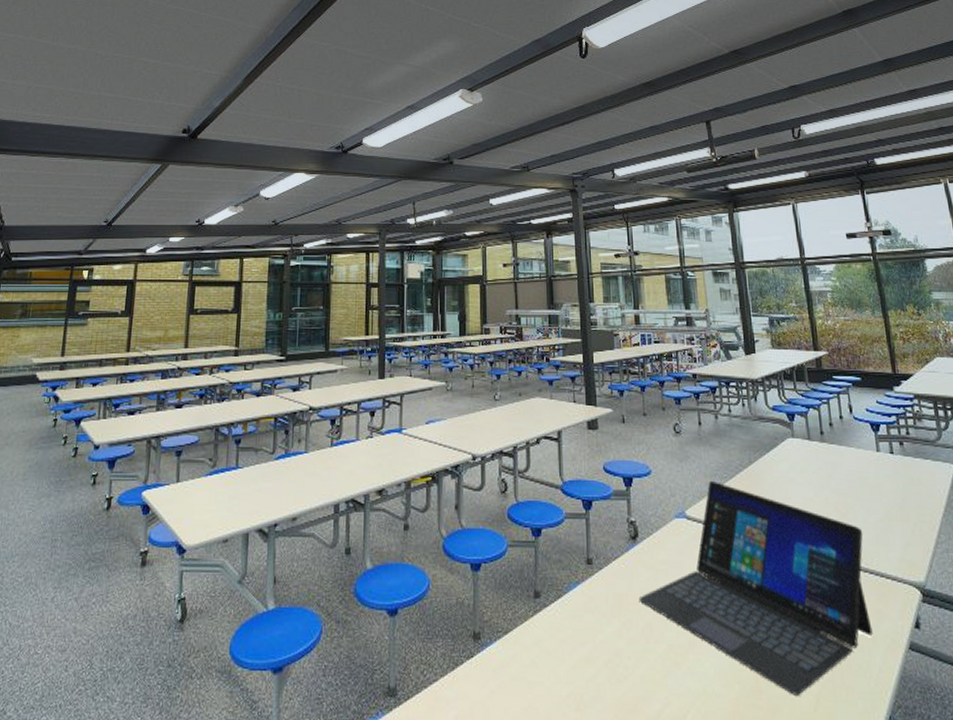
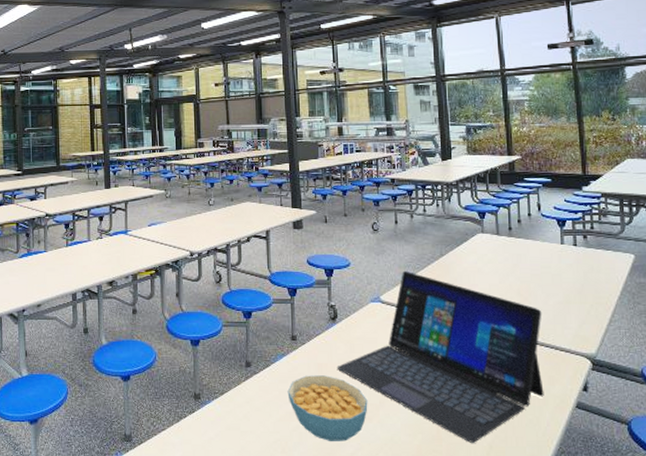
cereal bowl: none [582,608,676,695] -> present [287,375,368,441]

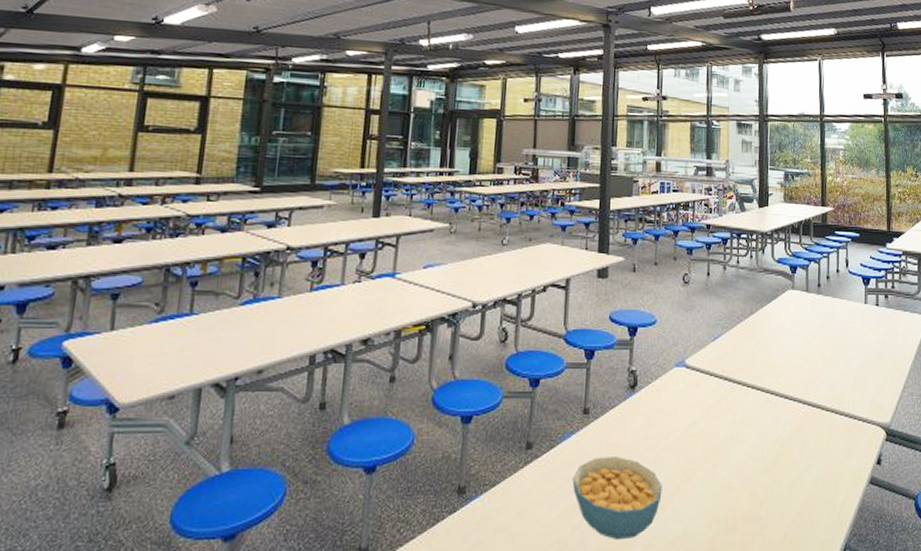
laptop: present [336,270,544,443] -> none [631,330,844,531]

